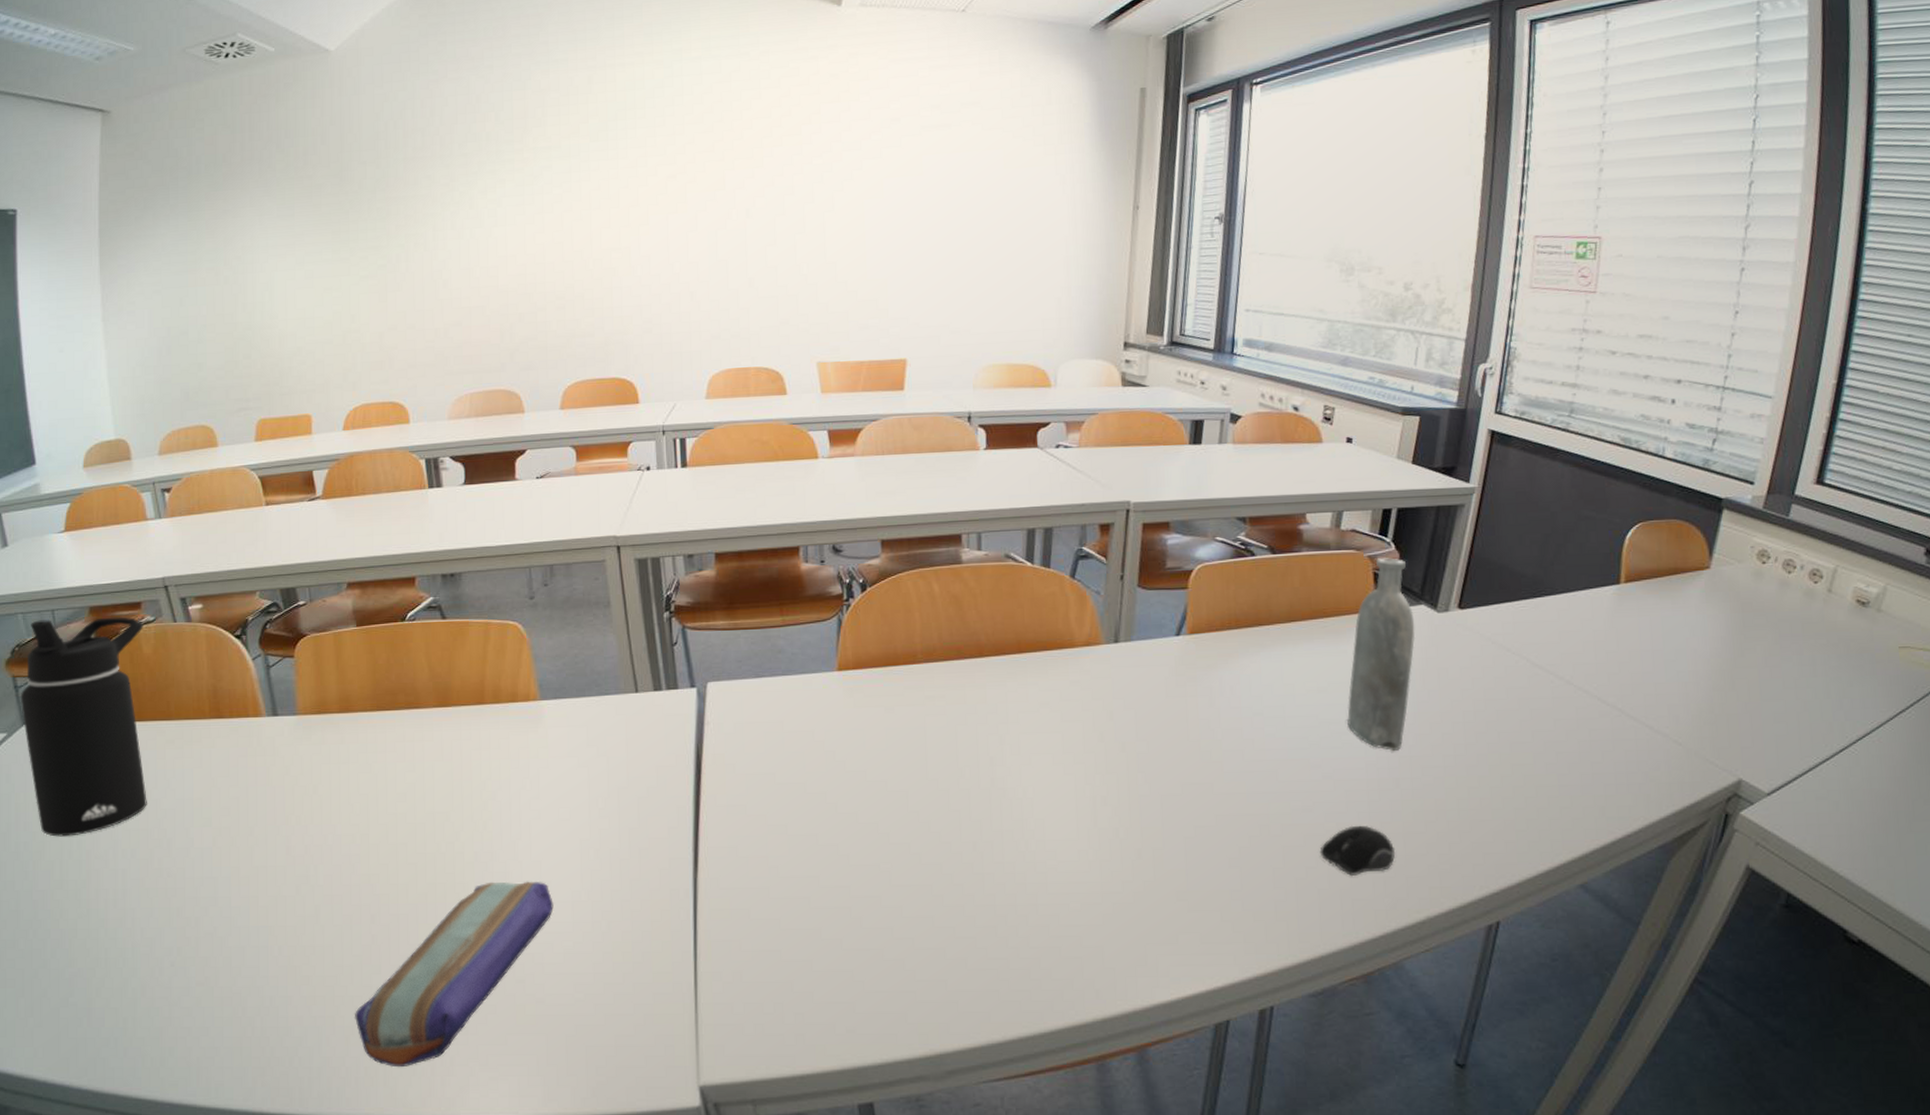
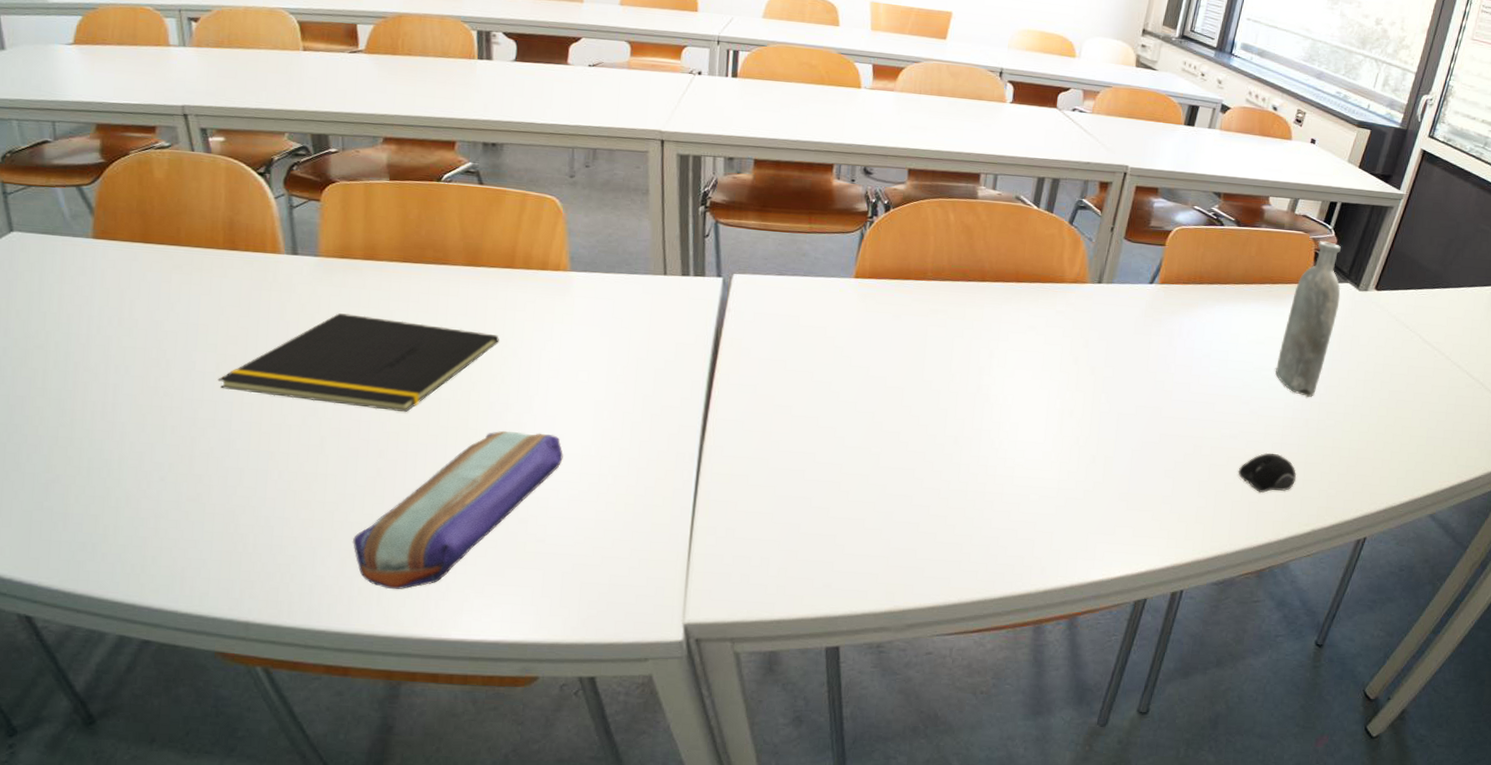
water bottle: present [20,617,147,837] -> none [8,129,157,347]
notepad: none [215,772,477,871] -> present [217,313,499,412]

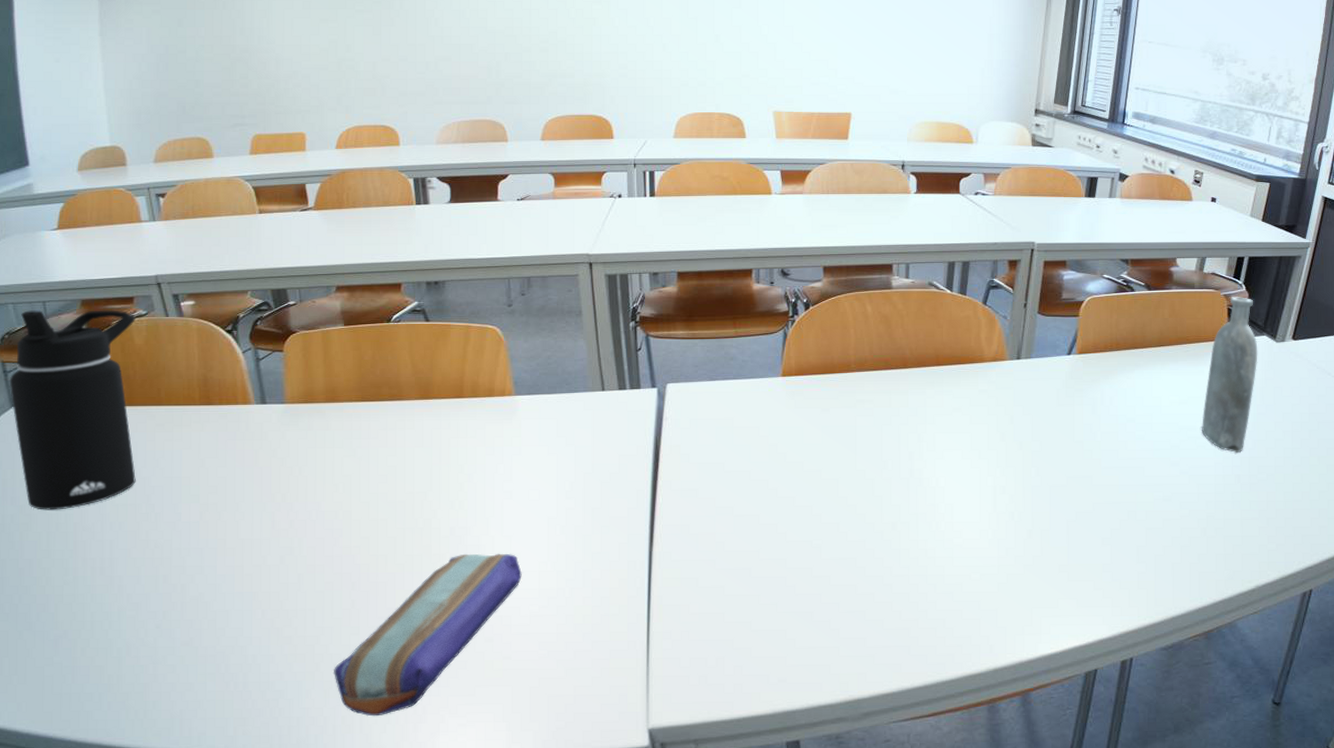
water bottle: none [8,129,157,347] -> present [9,310,136,510]
notepad: present [217,313,499,412] -> none [202,455,454,544]
computer mouse: present [1238,452,1297,493] -> none [1175,512,1235,554]

